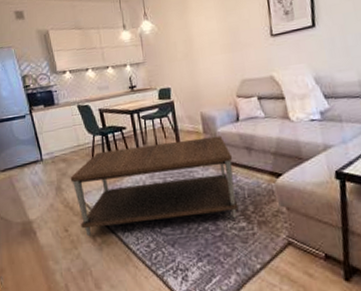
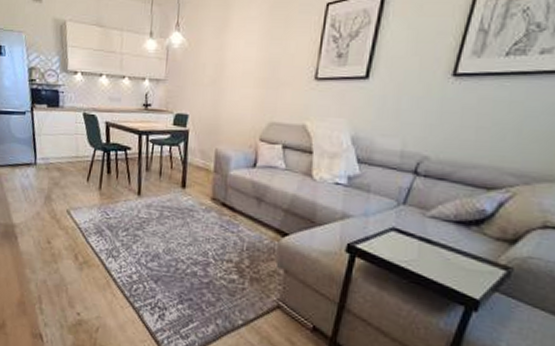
coffee table: present [70,135,239,236] -> none [61,168,240,269]

